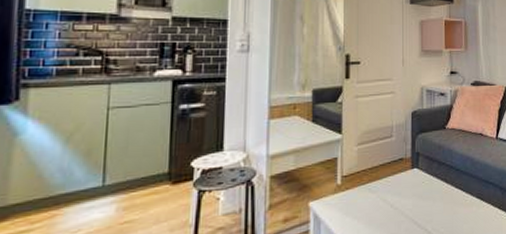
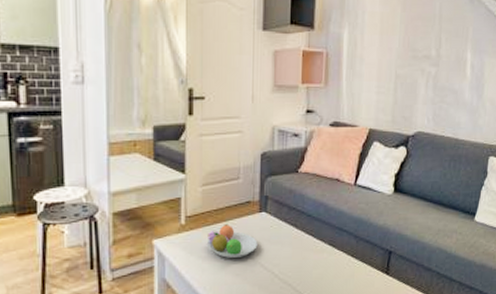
fruit bowl: none [361,181,411,217] -> present [206,223,258,258]

